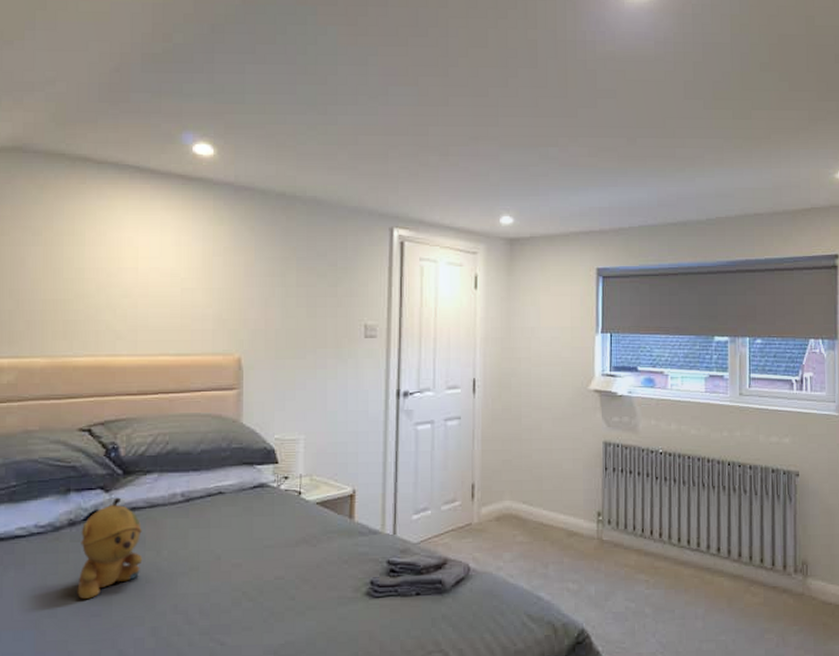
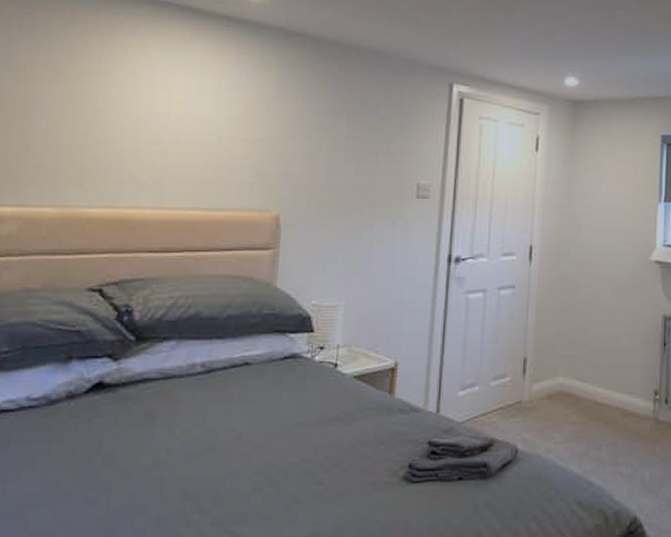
stuffed bear: present [77,497,143,599] -> none [70,367,153,484]

